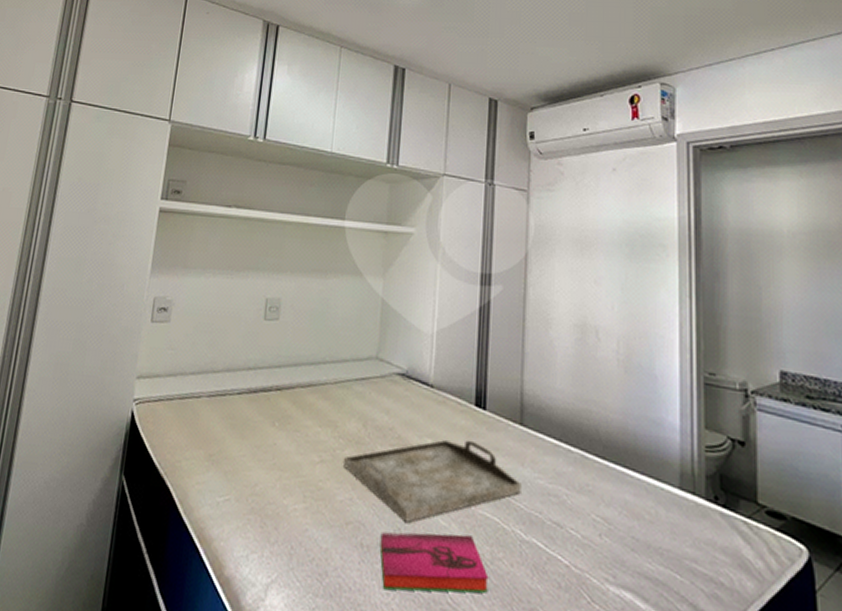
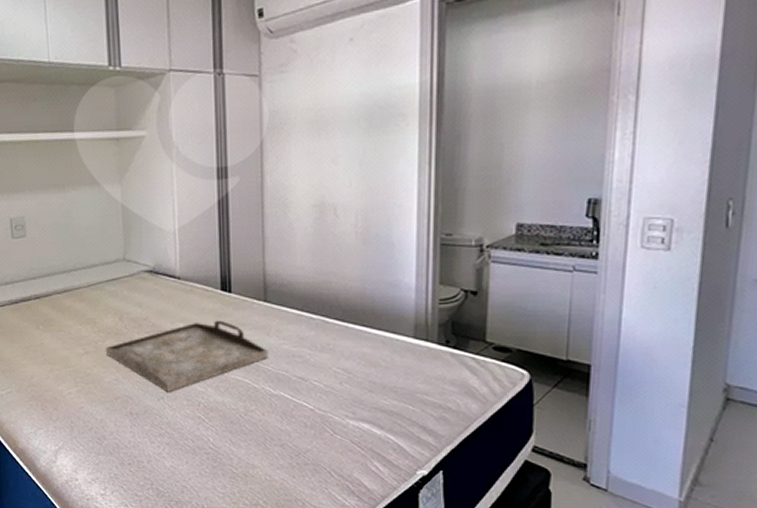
hardback book: present [379,531,489,593] -> none [146,396,244,444]

